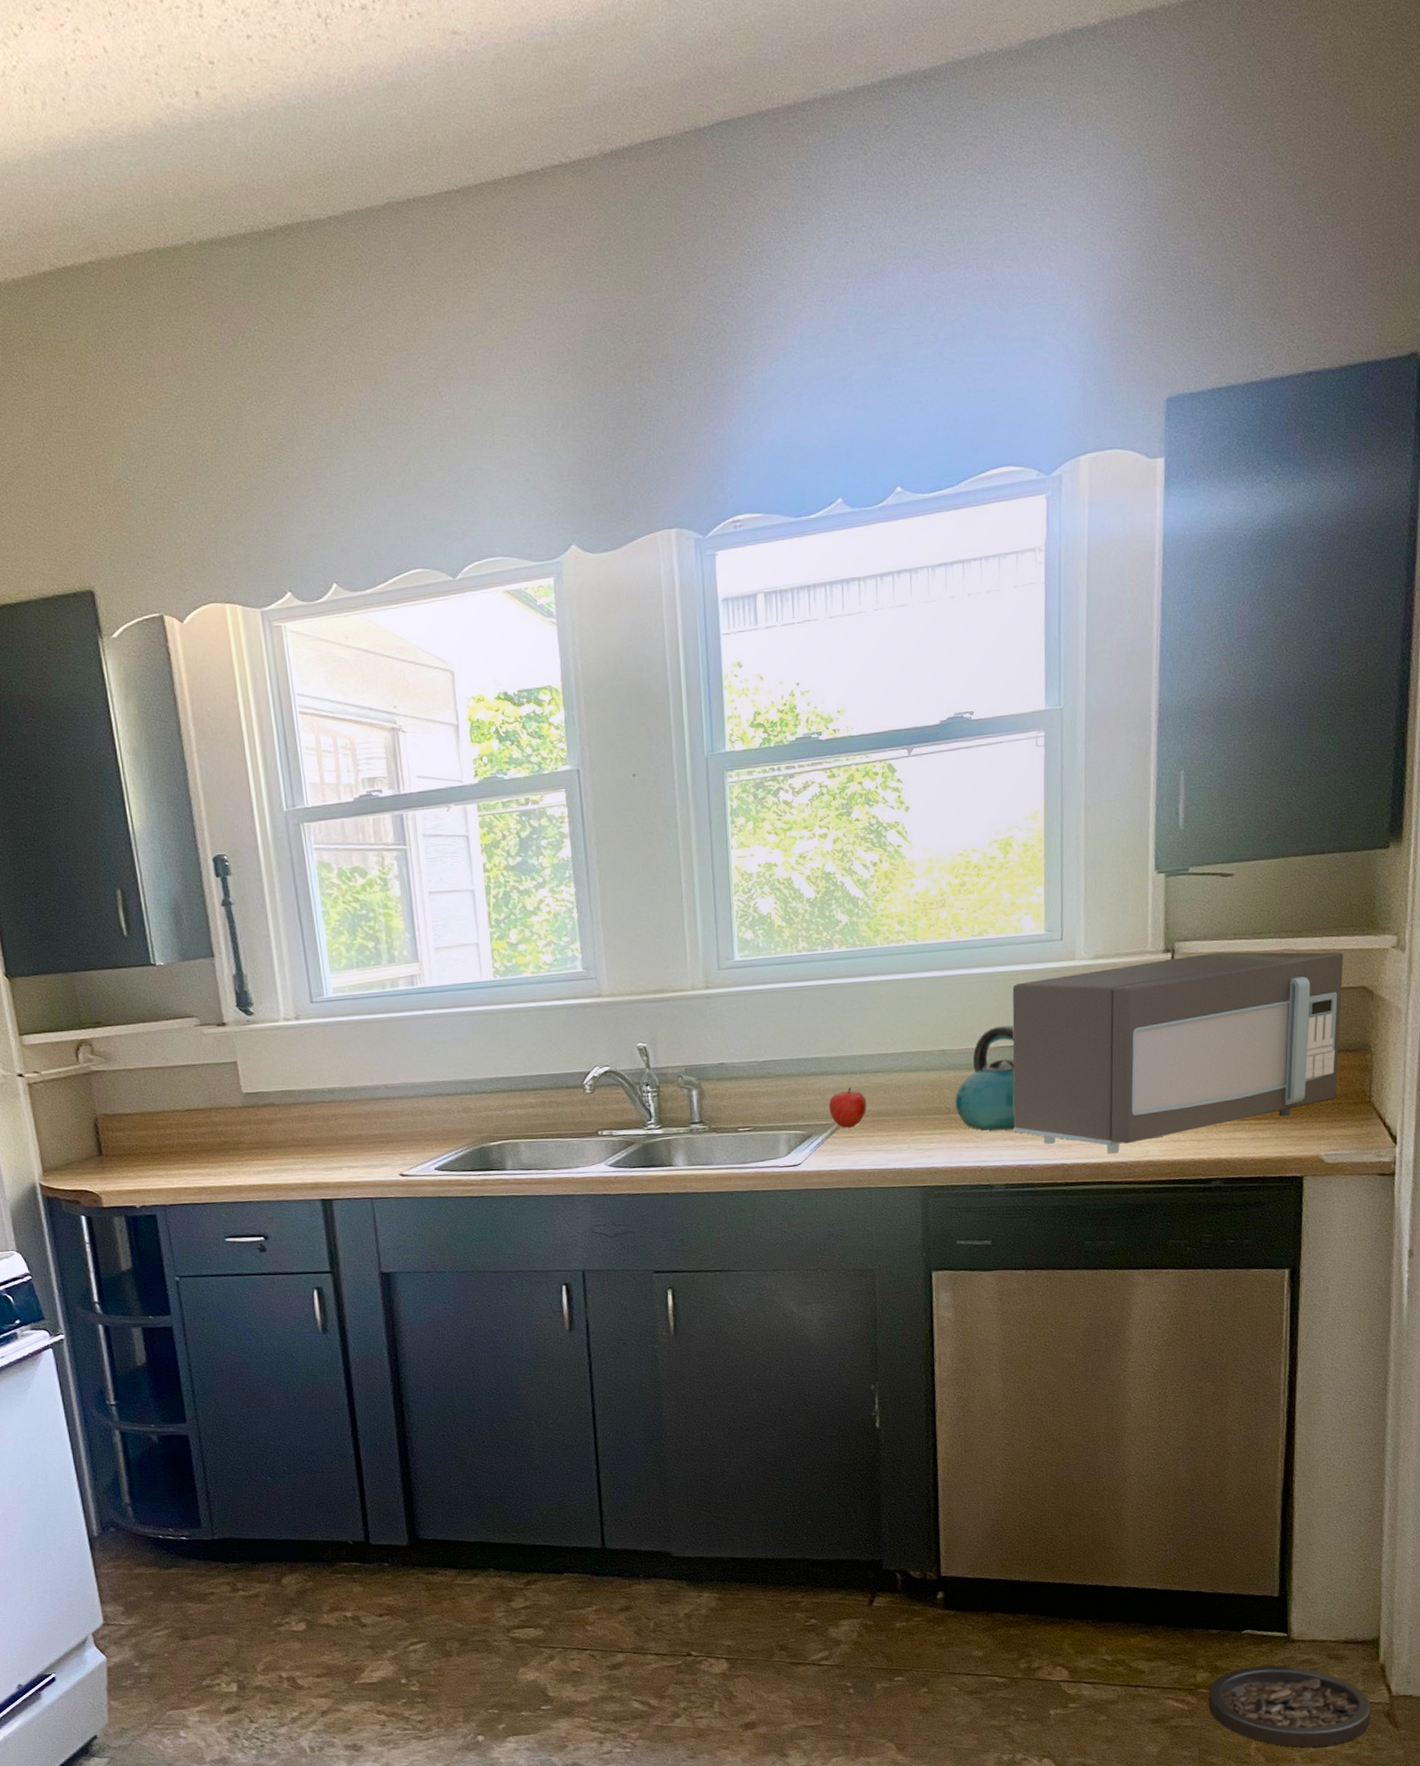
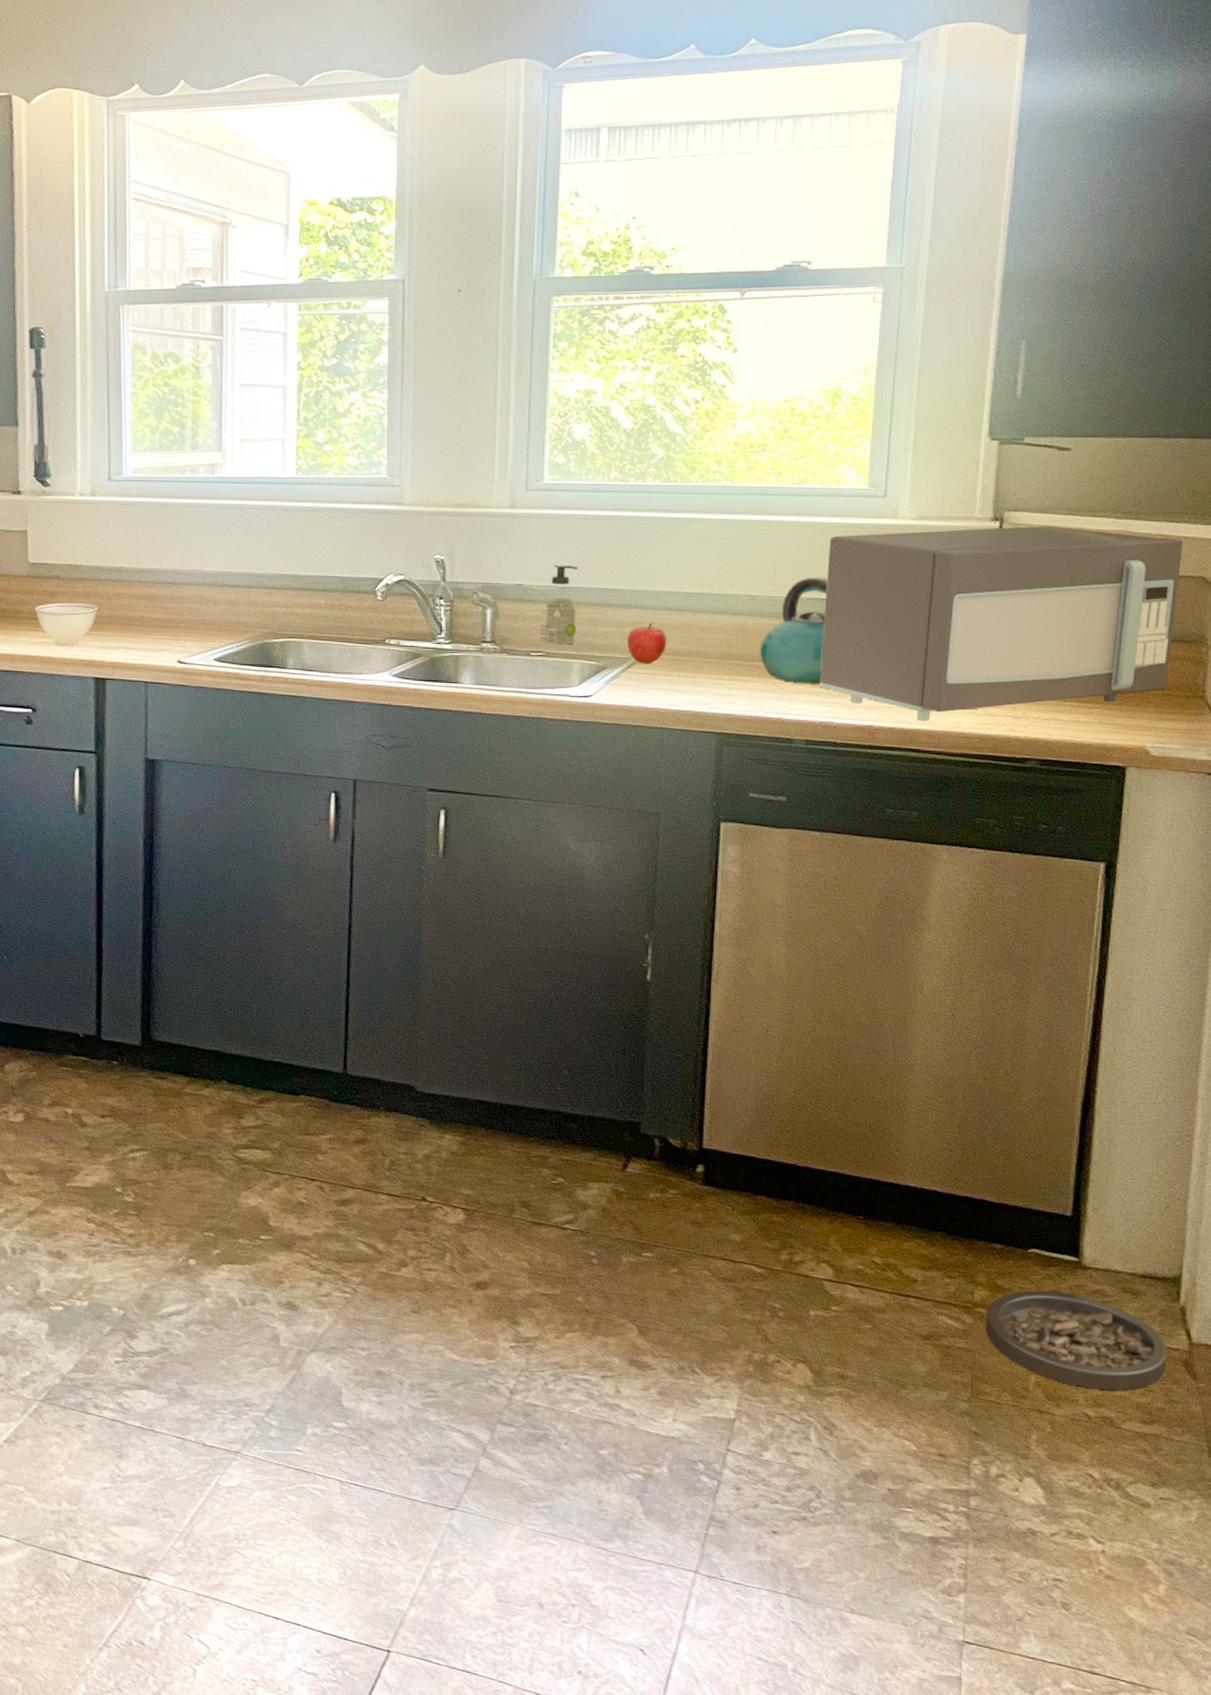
bowl: none [253,1127,316,1172] -> present [34,602,98,646]
soap dispenser: none [744,1039,780,1120] -> present [540,565,578,647]

